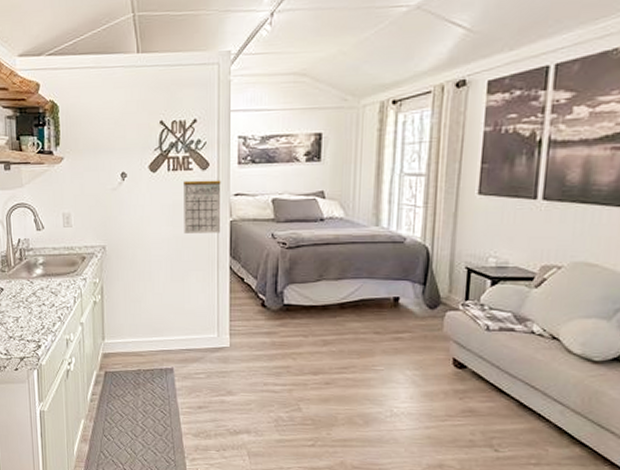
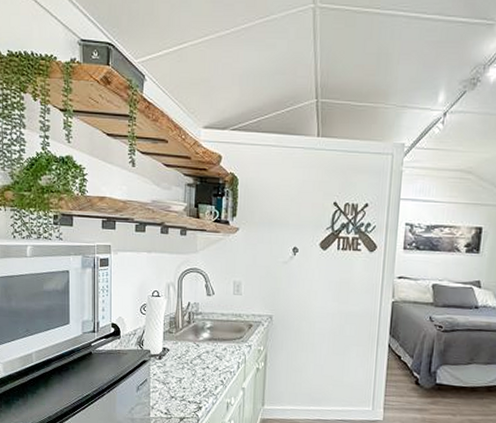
calendar: present [183,180,221,234] -> none [348,260,387,312]

